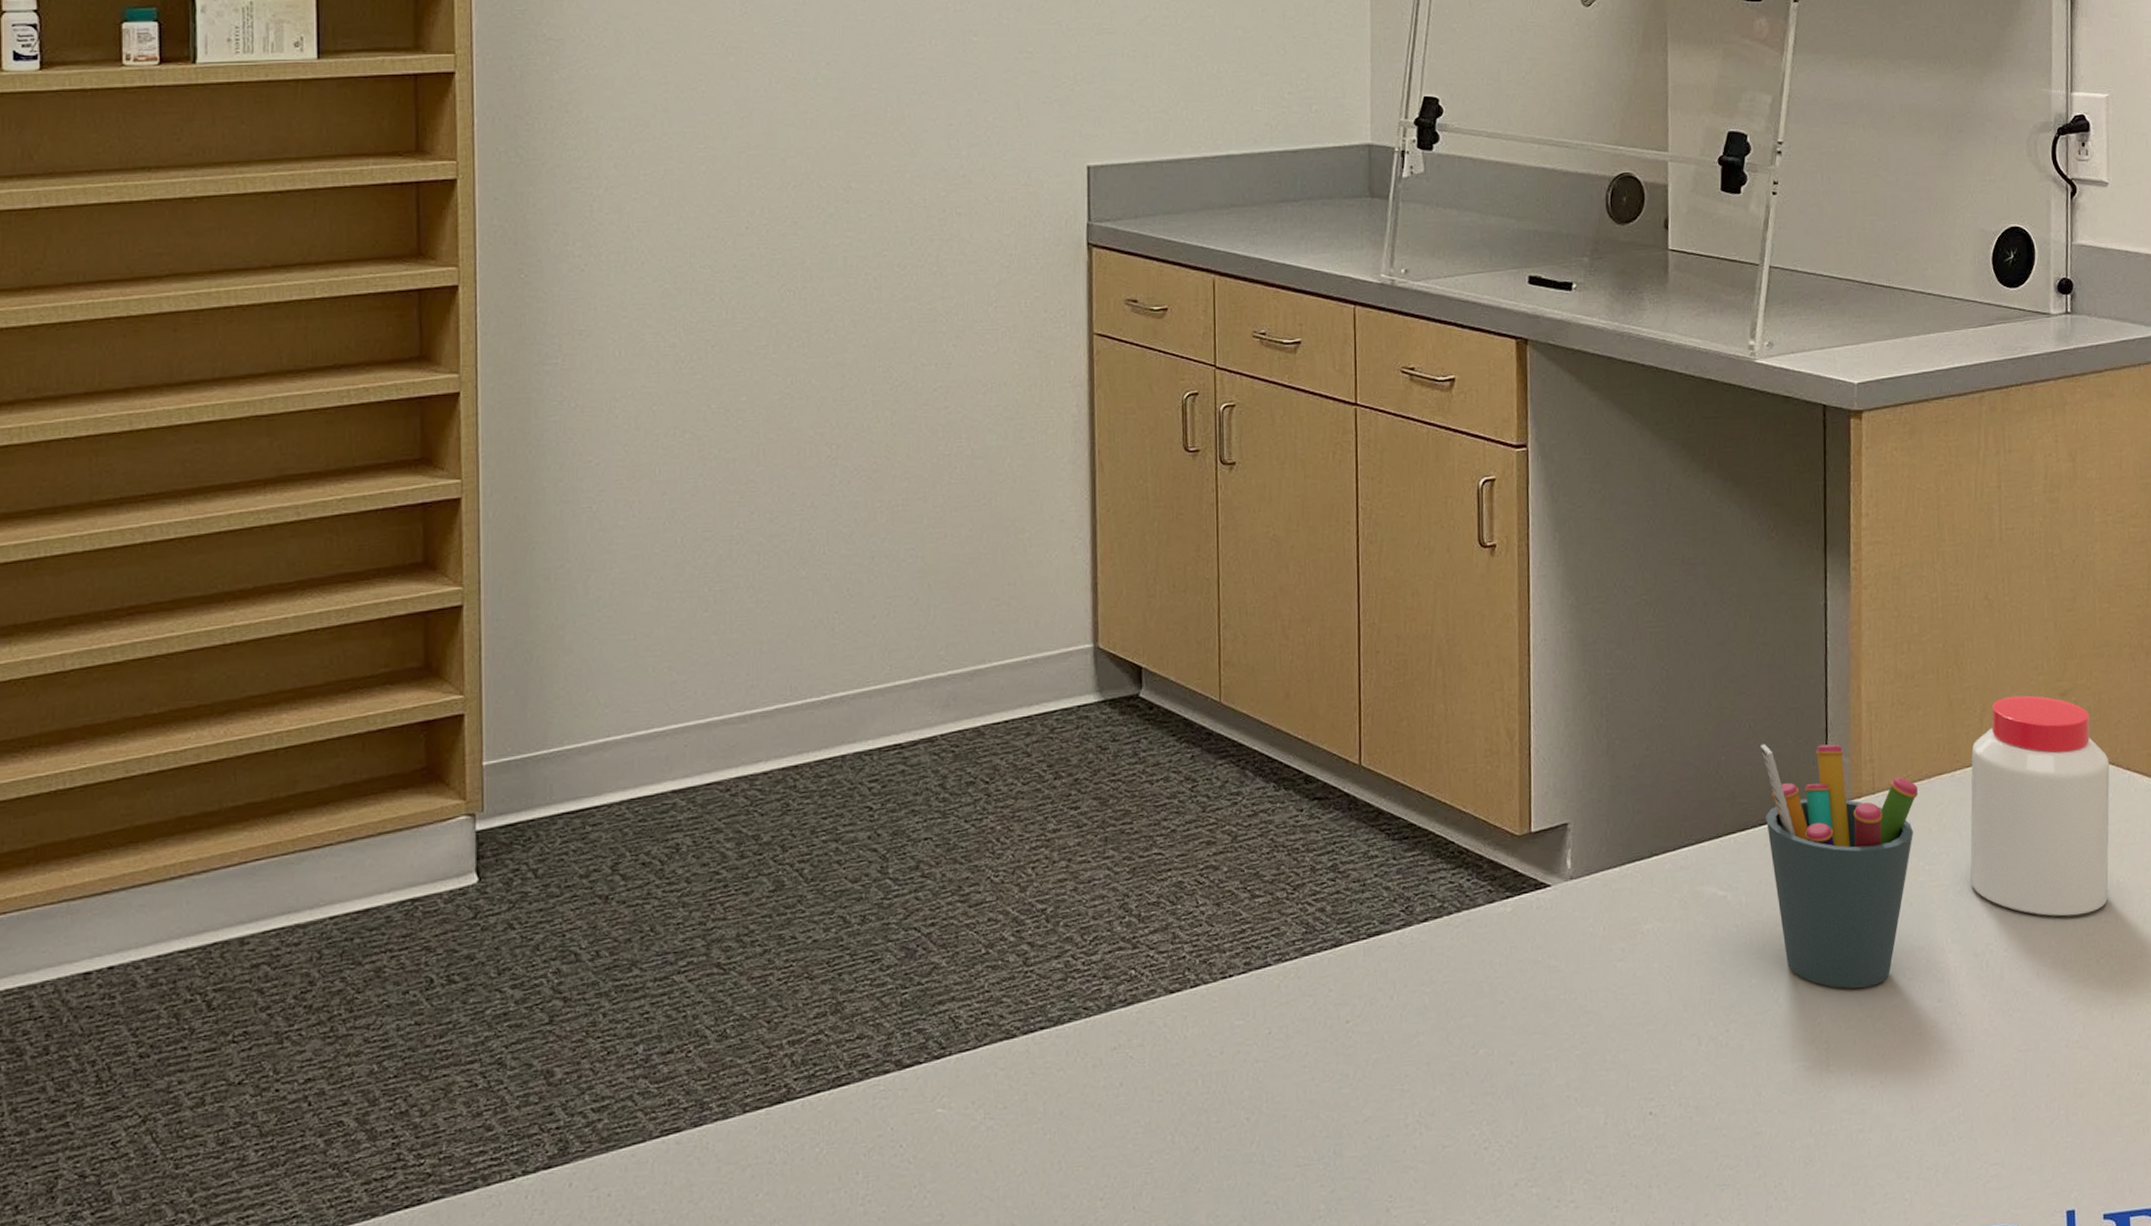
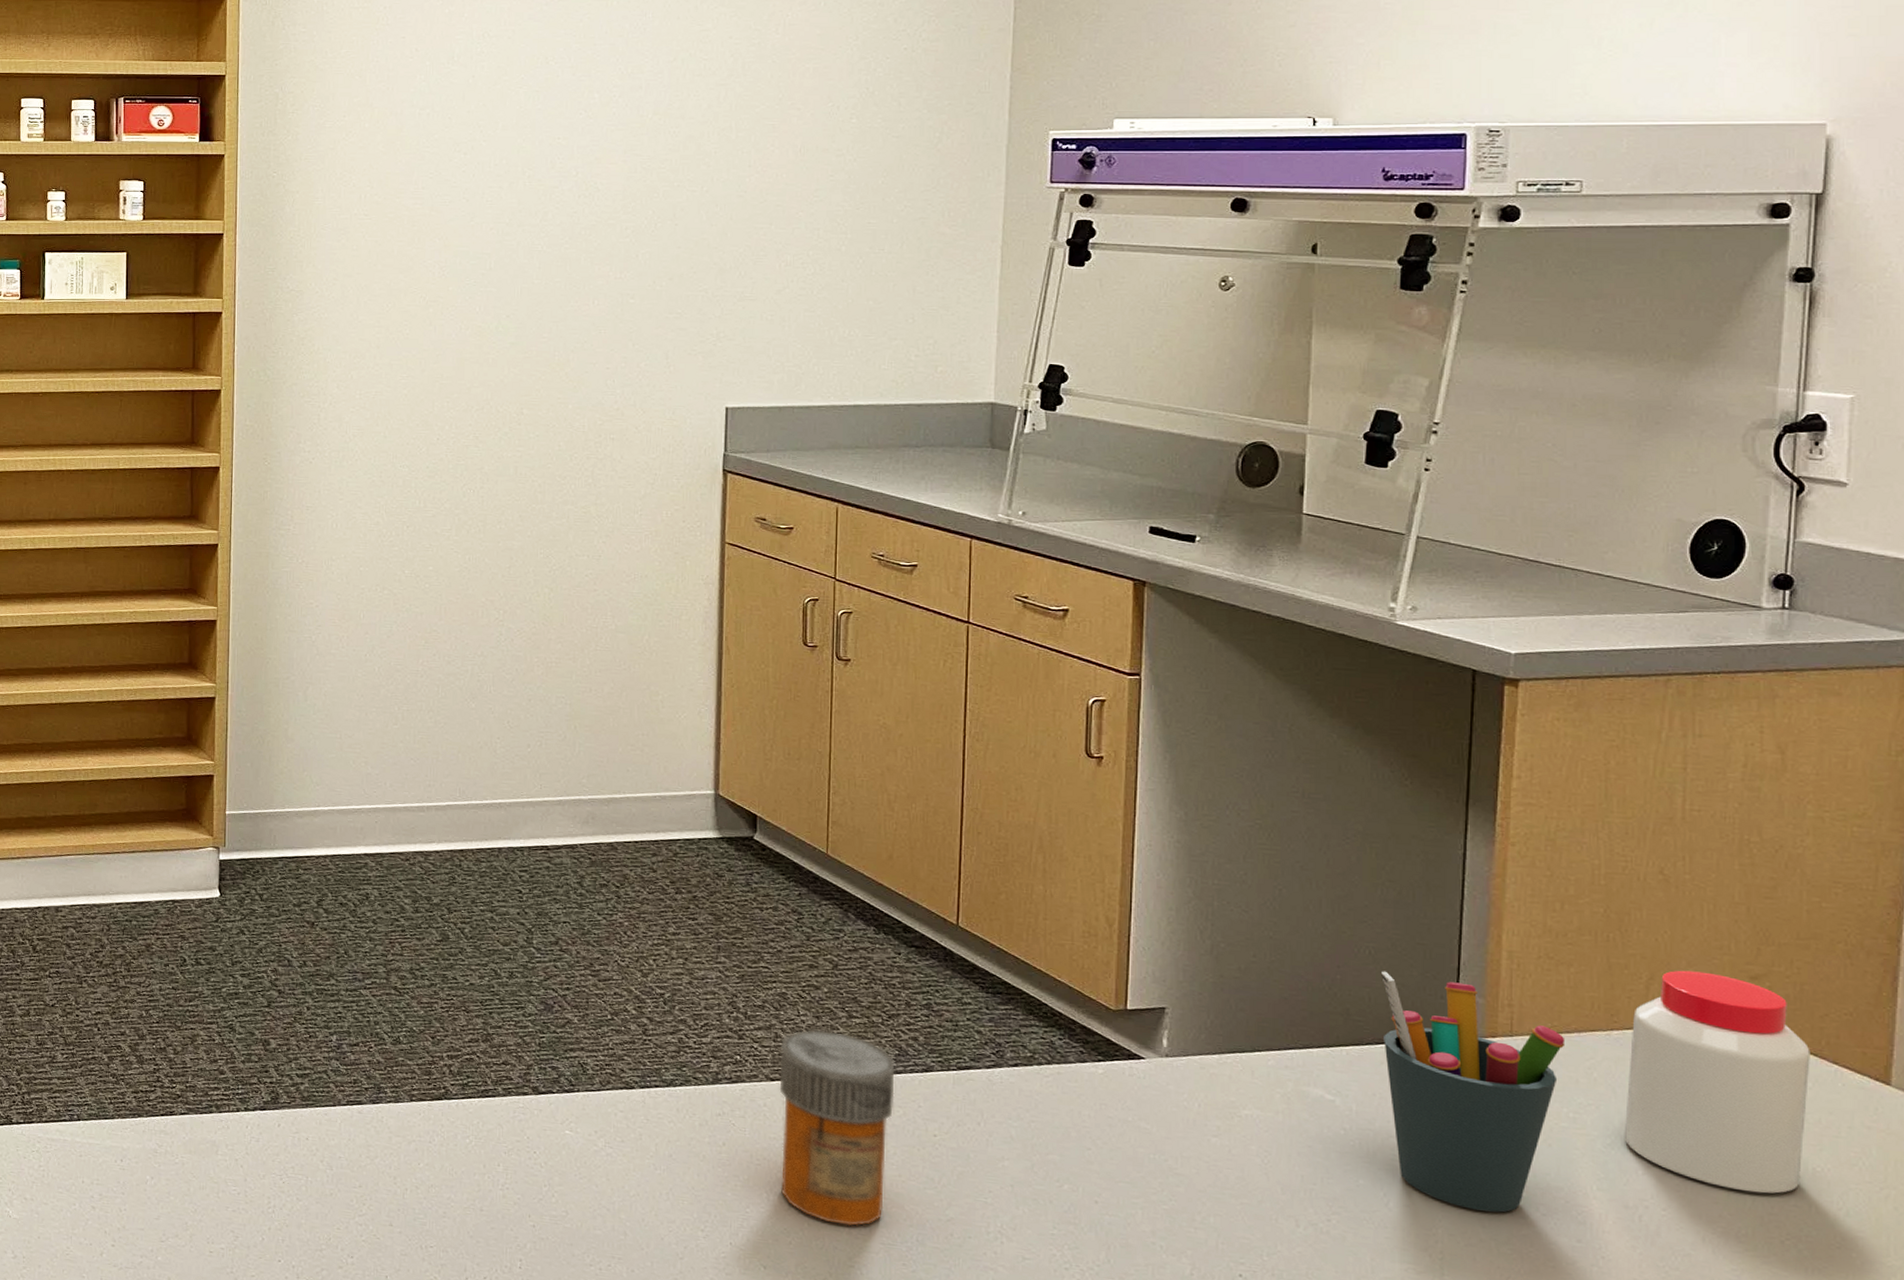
medicine: none [1179,918,1304,1154] -> present [779,1029,895,1227]

